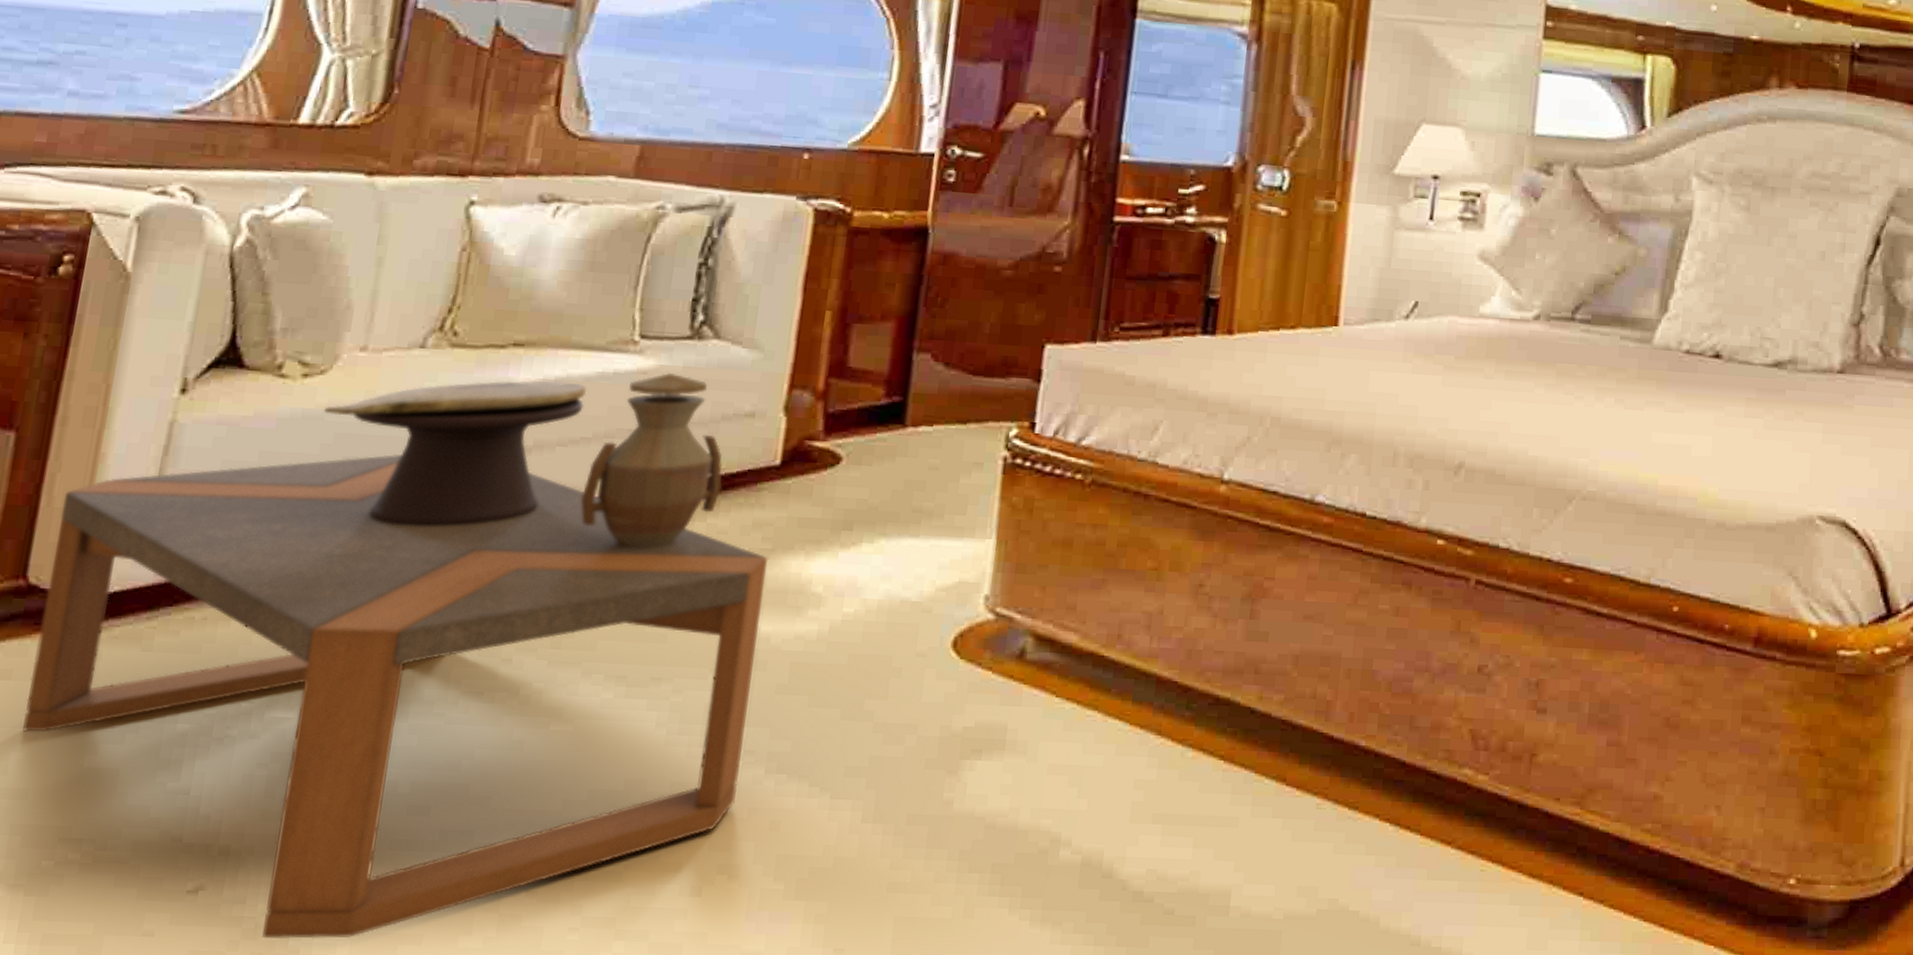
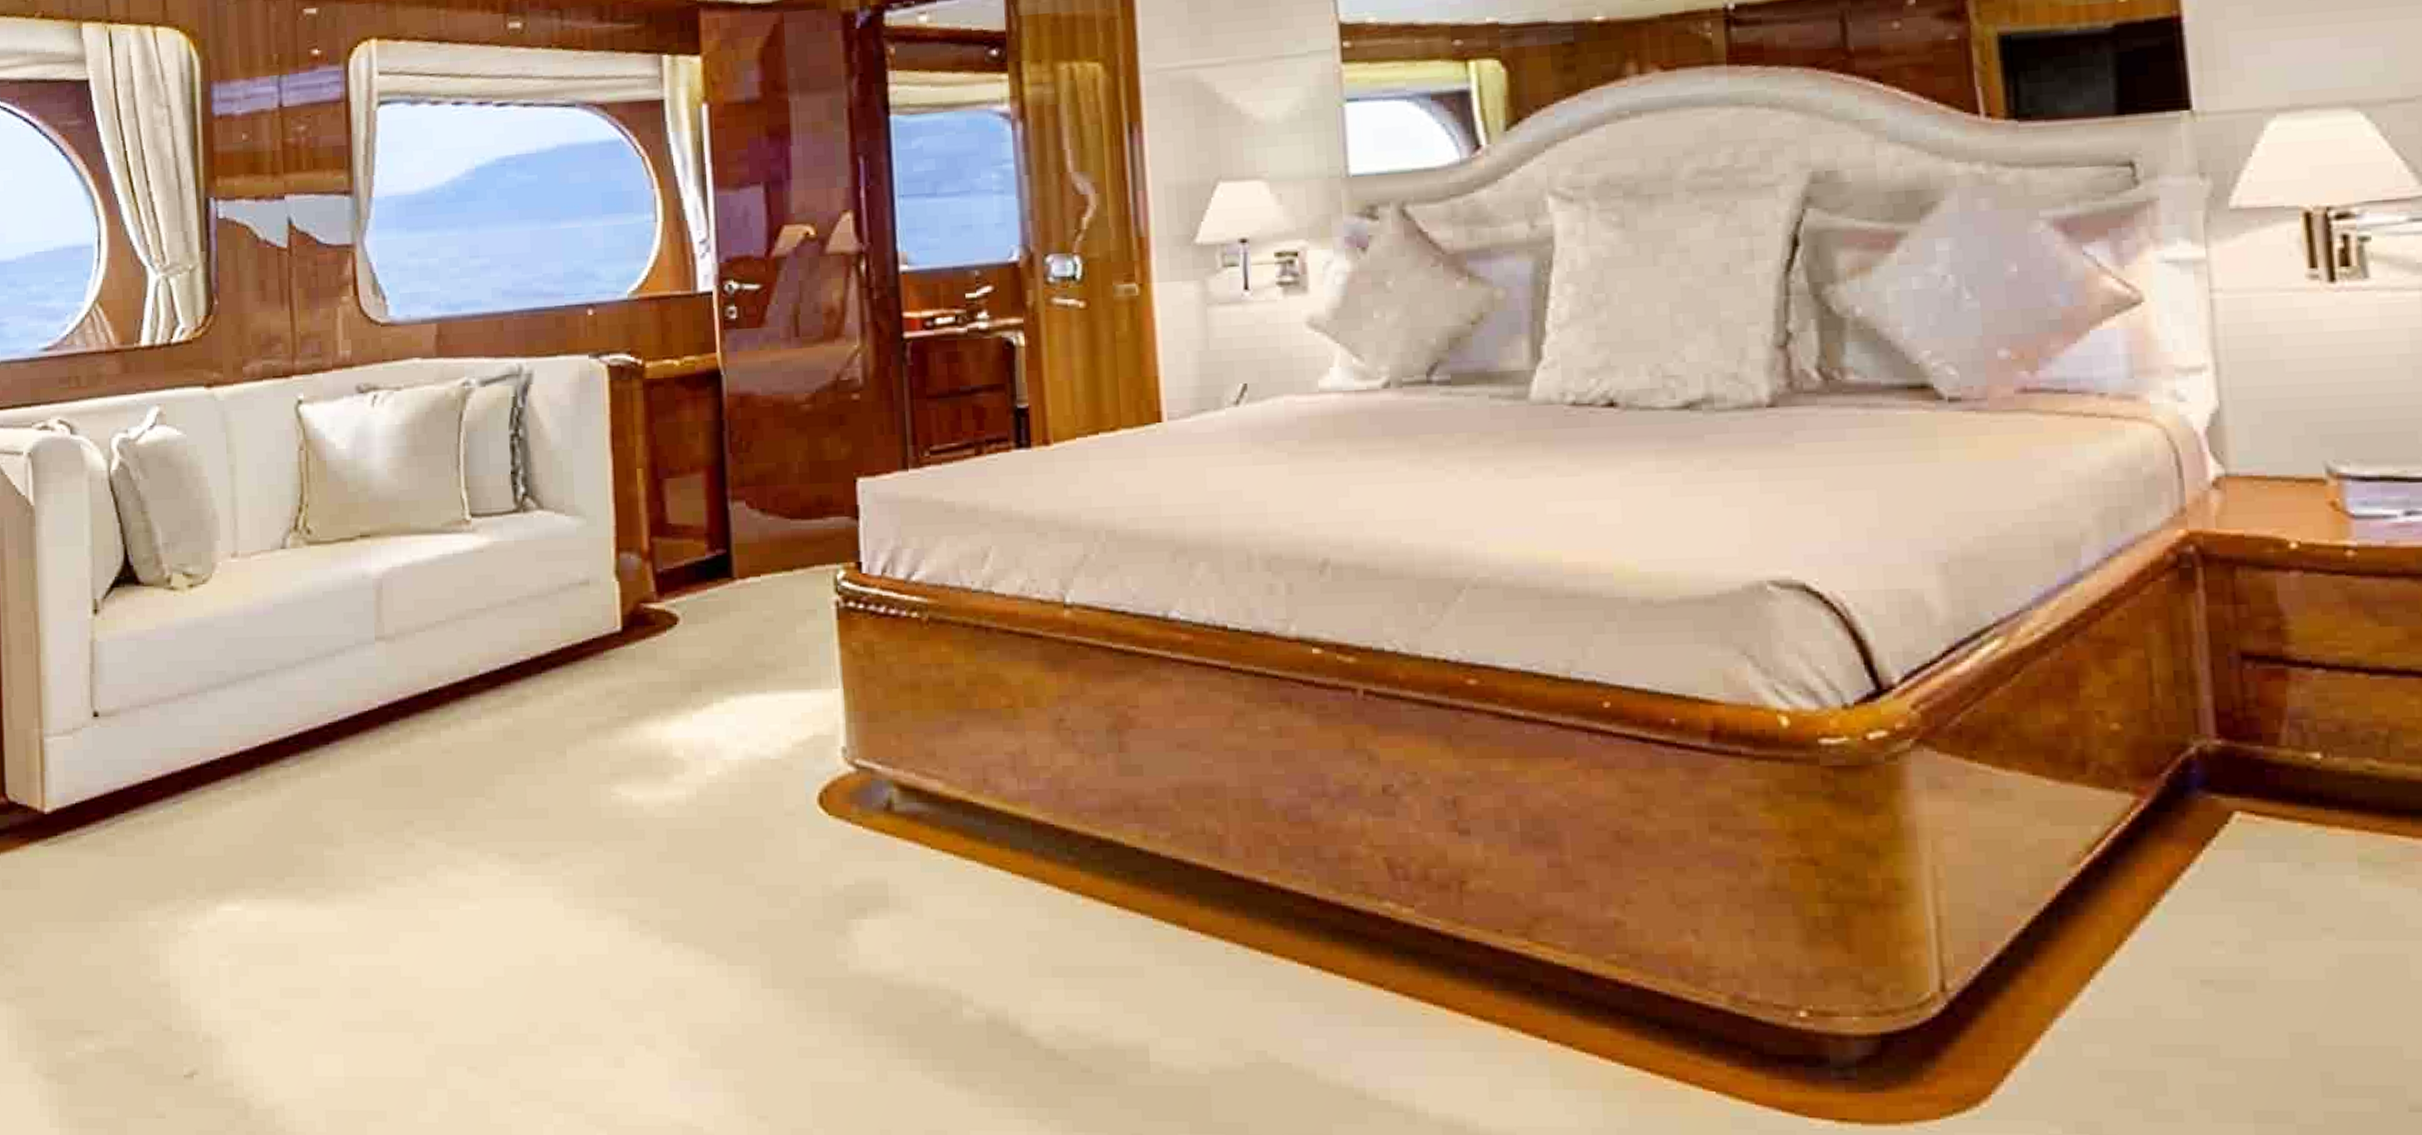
coffee table: present [22,454,768,940] -> none [20,654,640,1119]
decorative bowl: present [324,380,587,527] -> none [212,567,433,722]
vase: present [581,372,723,548] -> none [447,548,572,726]

